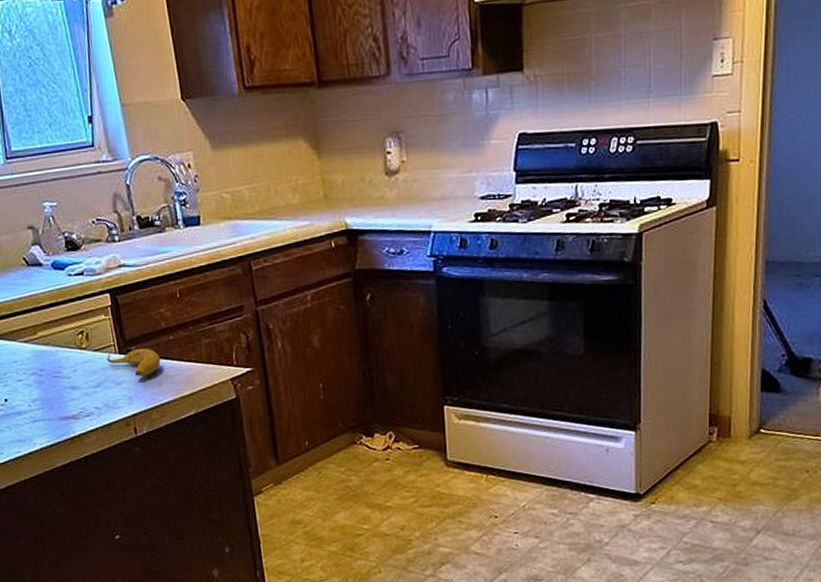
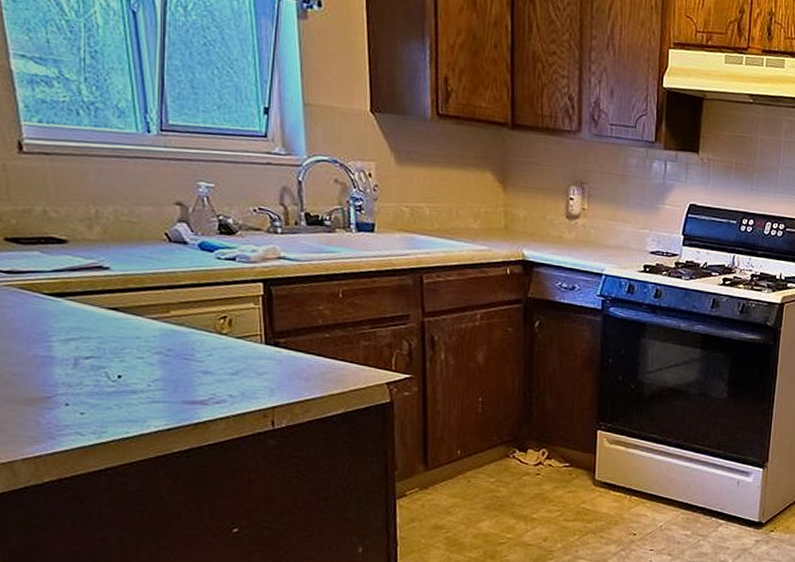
banana: present [107,348,160,377] -> none [250,341,312,371]

